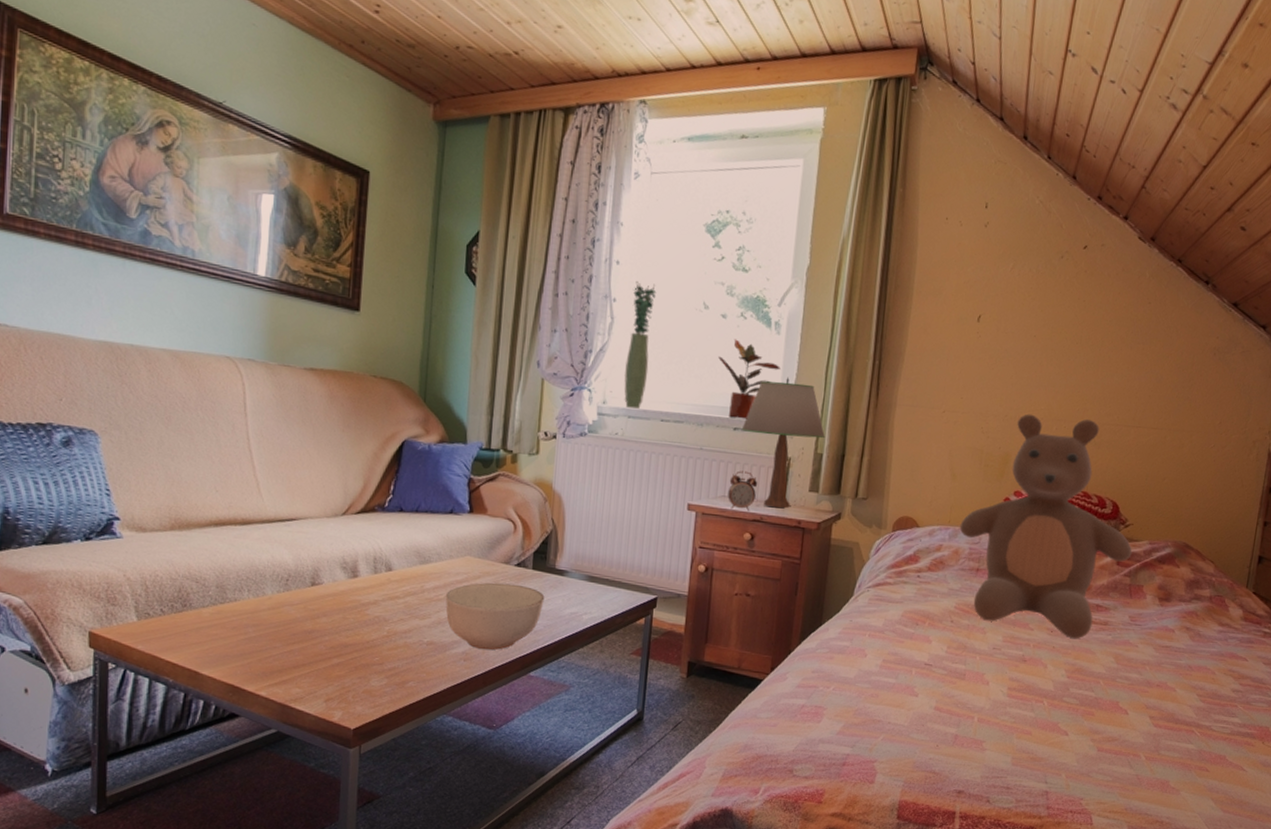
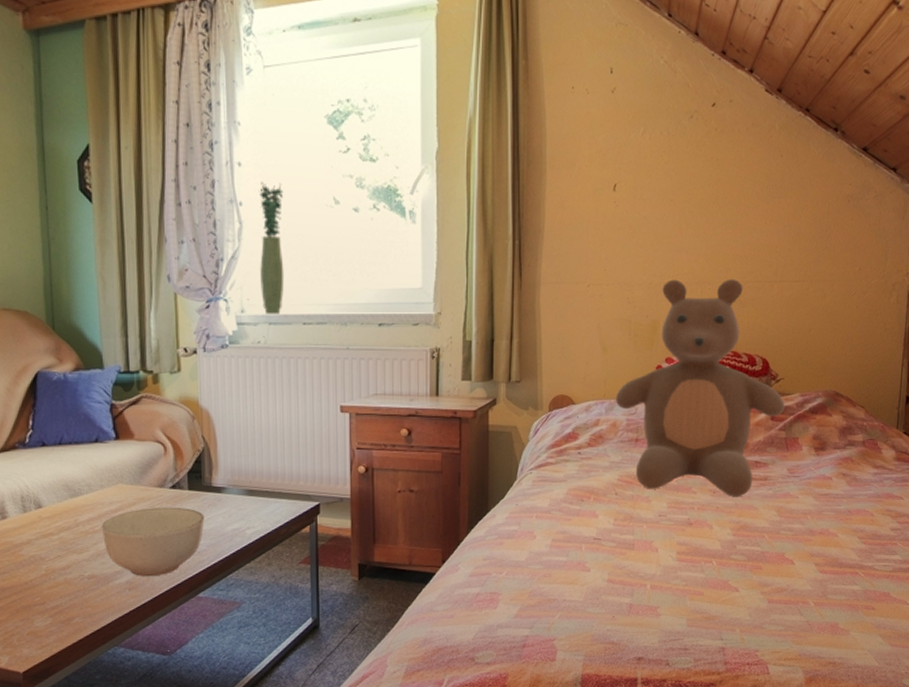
potted plant: present [718,339,780,419] -> none [355,232,419,315]
alarm clock: present [728,470,758,511] -> none [380,366,409,407]
table lamp: present [741,377,826,509] -> none [386,266,473,401]

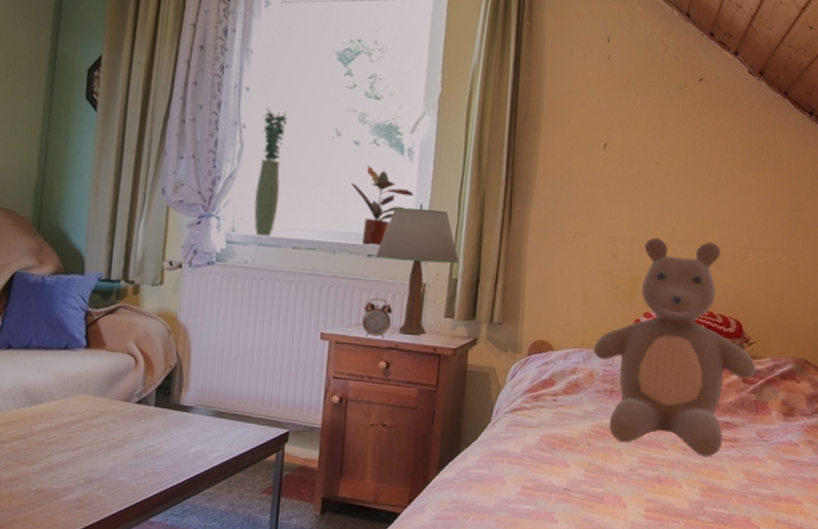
bowl: present [101,507,205,577] -> none [57,422,168,496]
potted plant: none [355,232,419,315] -> present [351,165,414,246]
alarm clock: none [380,366,409,407] -> present [362,298,393,339]
table lamp: none [386,266,473,401] -> present [375,203,460,336]

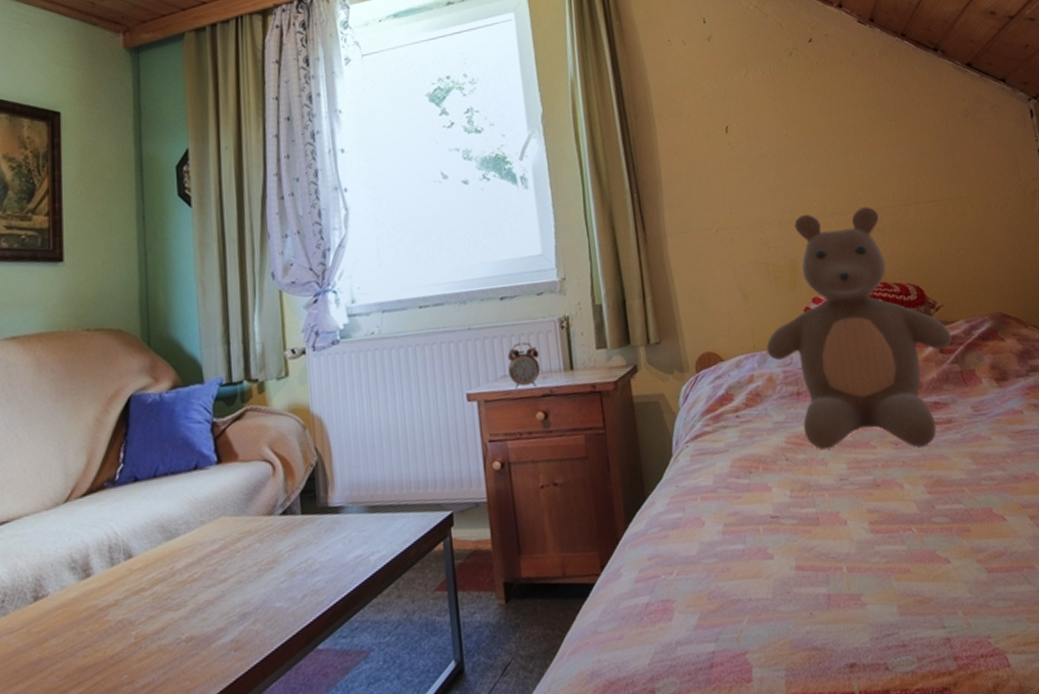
vase: present [254,108,288,236] -> none [364,164,396,302]
potted plant: present [351,165,414,246] -> none [468,203,536,289]
table lamp: present [375,203,460,336] -> none [508,230,601,377]

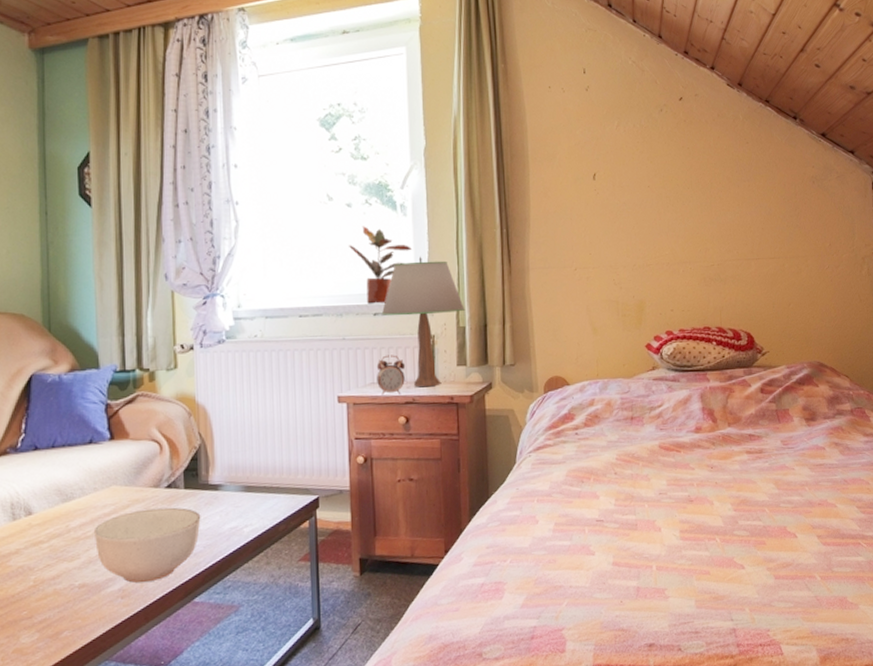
bowl: none [201,537,322,631] -> present [93,507,201,583]
potted plant: none [468,203,536,289] -> present [349,226,412,305]
table lamp: none [508,230,601,377] -> present [381,256,466,388]
teddy bear: present [766,207,953,450] -> none [608,258,773,472]

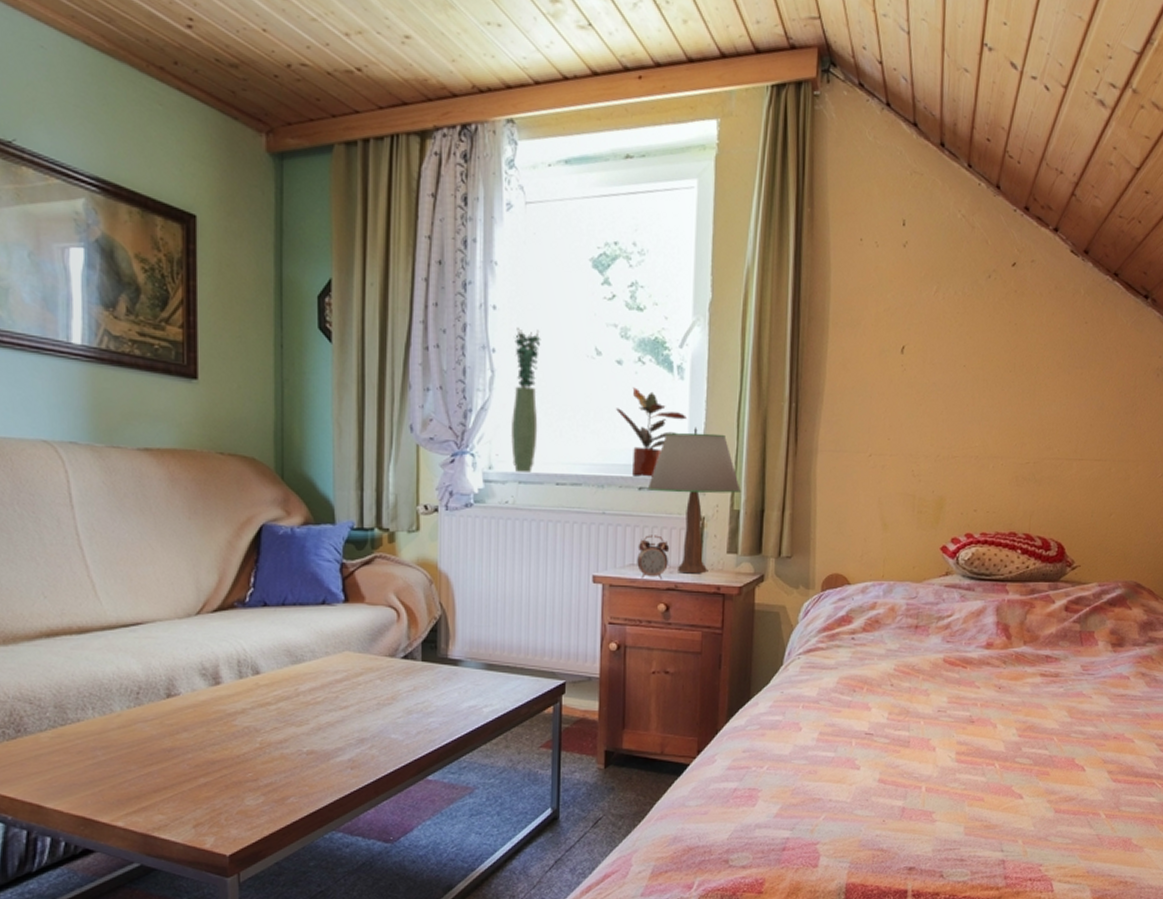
bowl: present [93,507,201,583] -> none [324,679,438,755]
vase: none [255,182,280,308] -> present [511,328,541,472]

